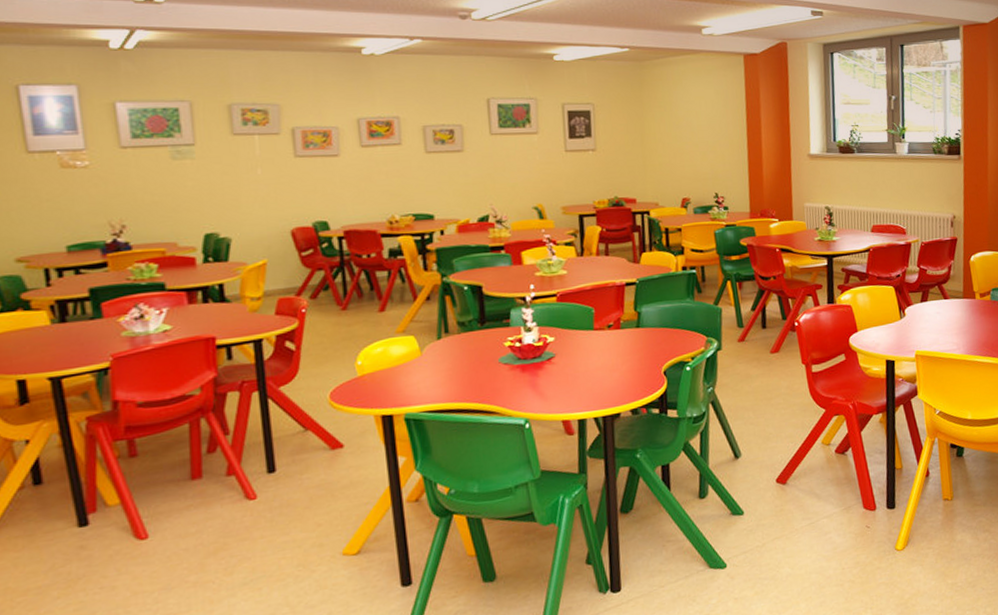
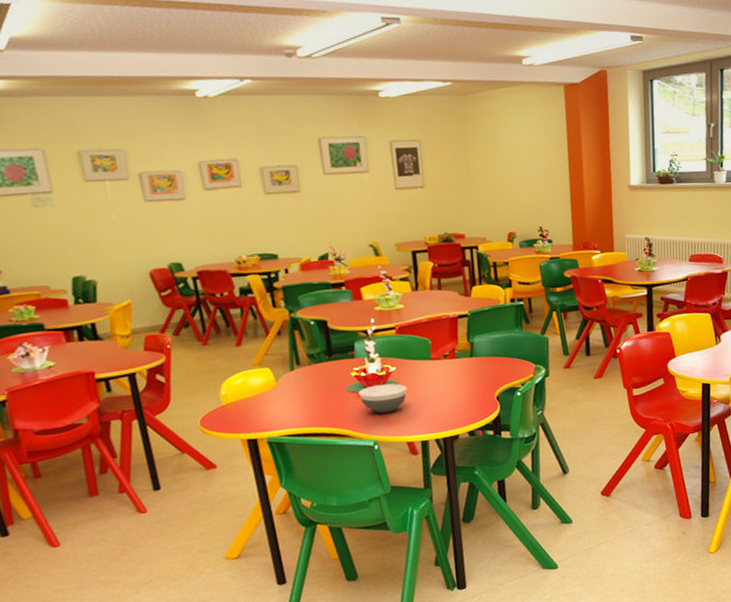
bowl: none [512,355,566,389] -> present [359,383,407,414]

